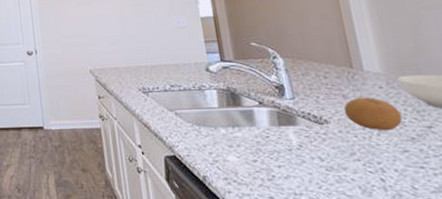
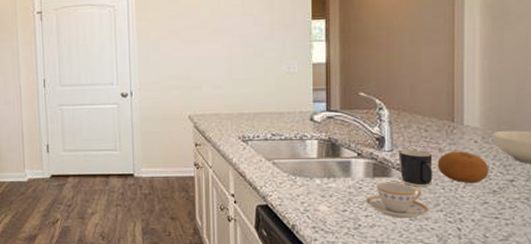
teacup: none [274,130,346,168] -> present [365,182,430,218]
mug: none [300,96,343,135] -> present [398,149,433,187]

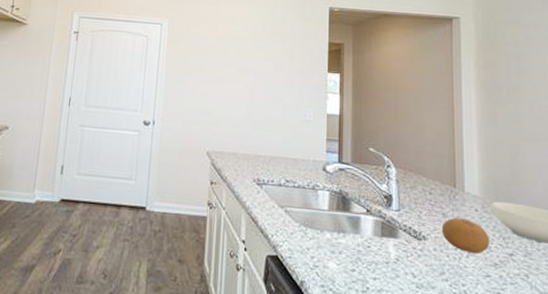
teacup: present [365,182,430,218] -> none [373,242,436,286]
mug: present [398,149,433,187] -> none [405,210,438,253]

